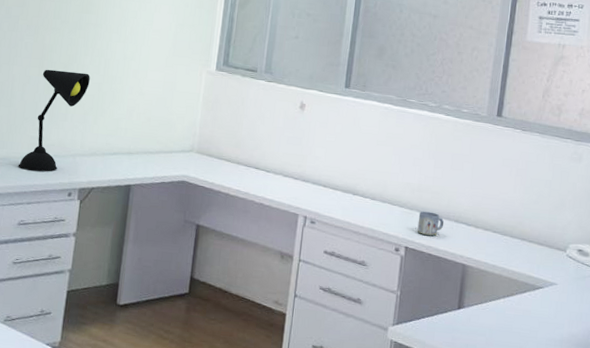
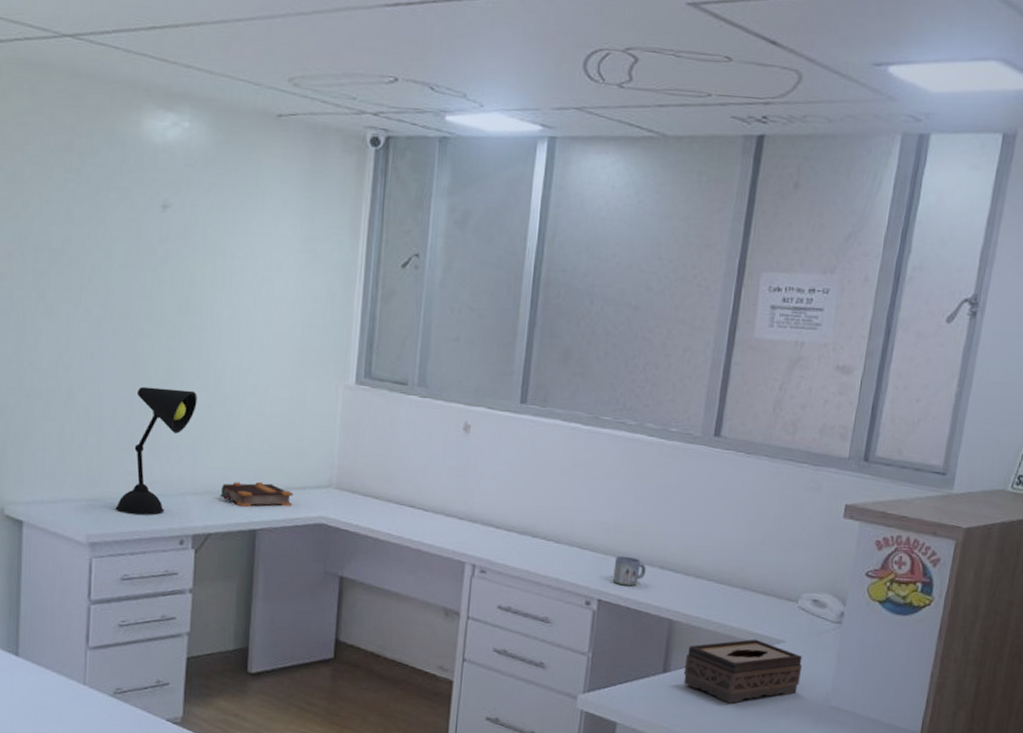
bible: none [103,146,163,167] -> present [220,481,294,508]
tissue box: none [475,281,571,336] -> present [683,639,803,703]

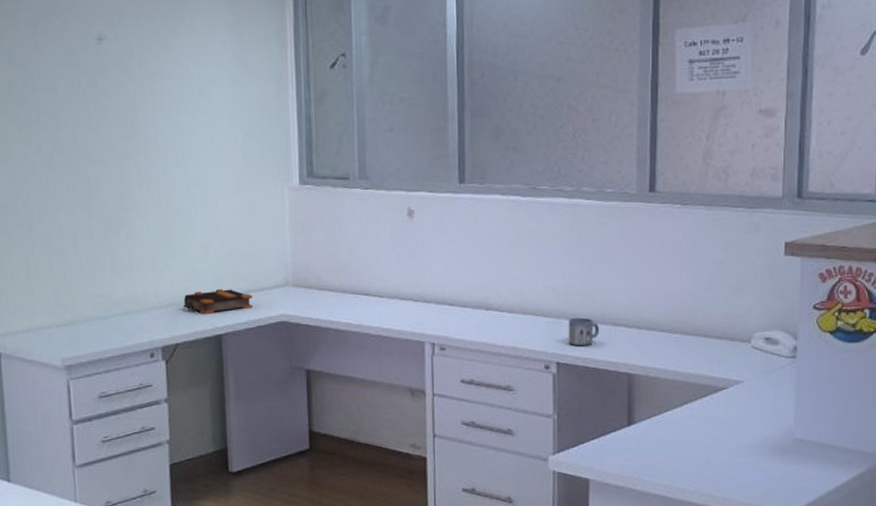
desk lamp: present [115,386,197,515] -> none [85,210,152,334]
tissue box: present [683,639,803,703] -> none [648,382,763,448]

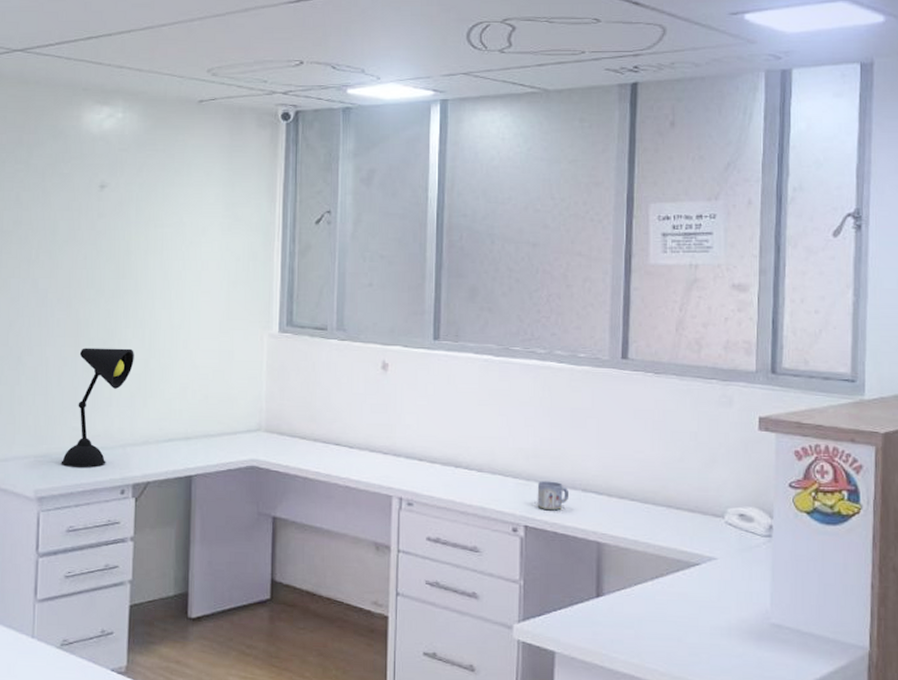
desk lamp: none [85,210,152,334] -> present [61,348,134,468]
bible: present [183,288,253,315] -> none [157,429,226,455]

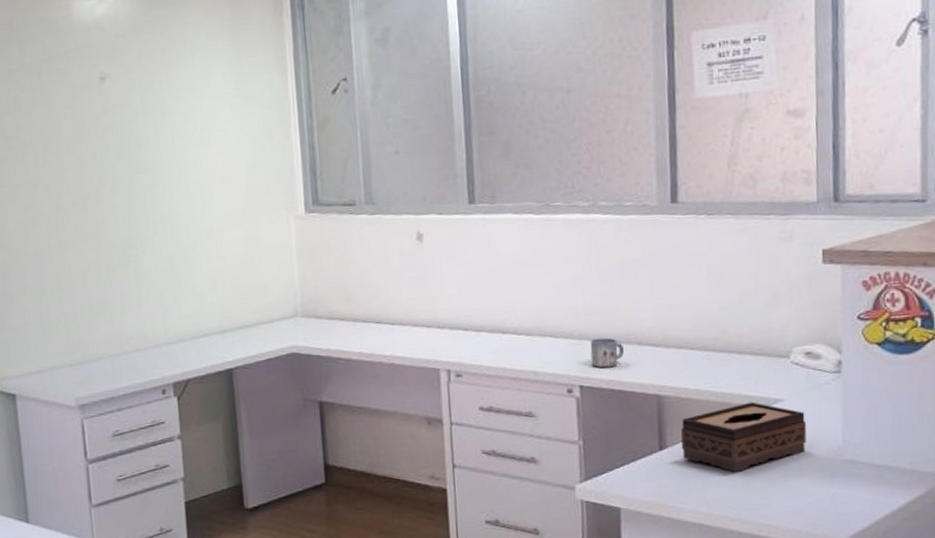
desk lamp: present [61,348,134,468] -> none [97,246,159,372]
tissue box: none [617,557,738,626] -> present [680,402,807,472]

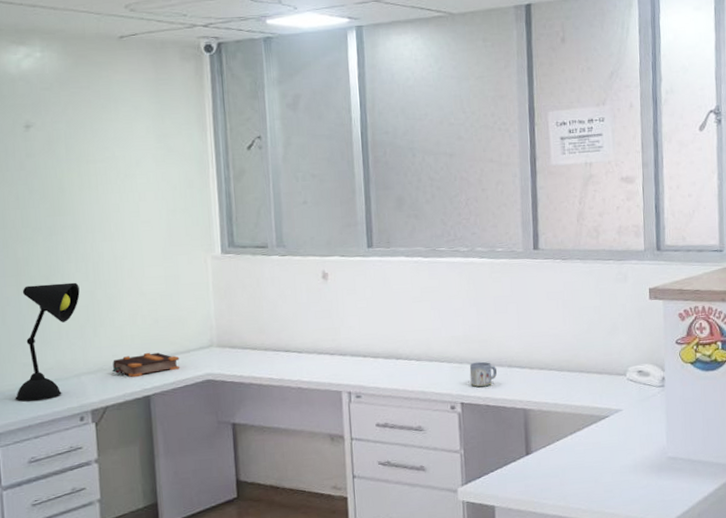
desk lamp: none [97,246,159,372] -> present [15,282,80,402]
bible: none [193,321,263,349] -> present [112,352,180,378]
tissue box: present [680,402,807,472] -> none [543,412,640,471]

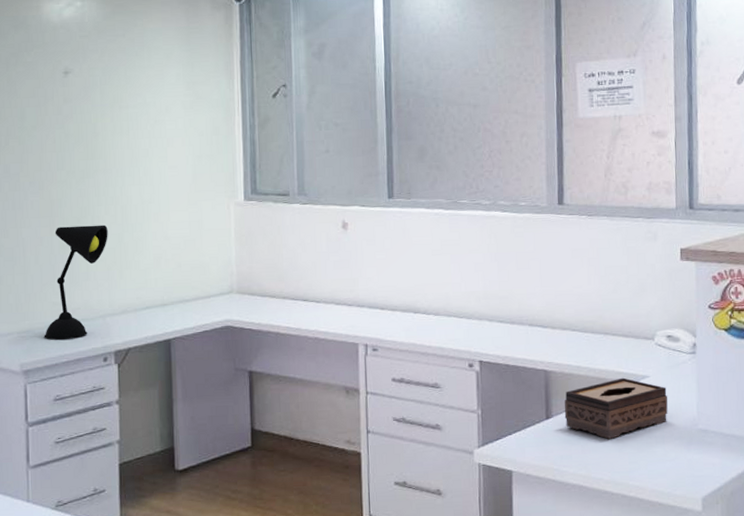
bible: present [112,352,180,378] -> none [136,296,200,321]
mug: present [469,361,497,387] -> none [489,319,517,346]
tissue box: none [543,412,640,471] -> present [564,377,668,439]

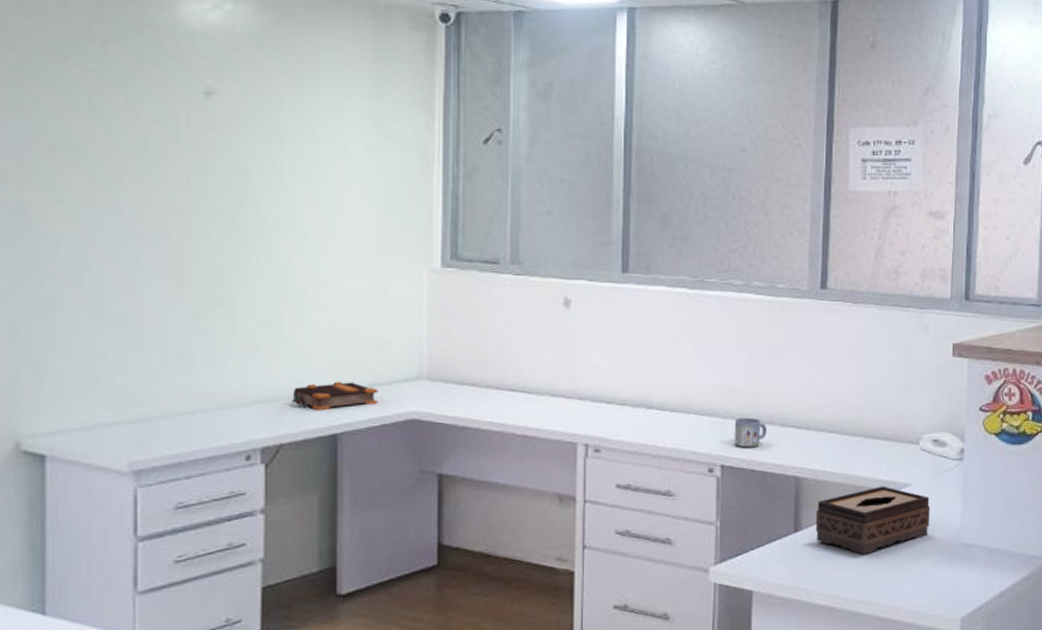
desk lamp: present [44,224,108,340] -> none [164,289,258,432]
bible: none [136,296,200,321] -> present [292,381,379,411]
mug: none [489,319,517,346] -> present [734,417,766,448]

